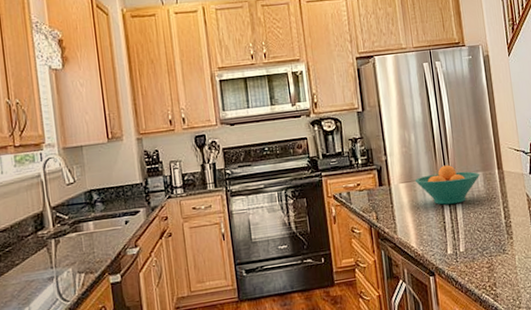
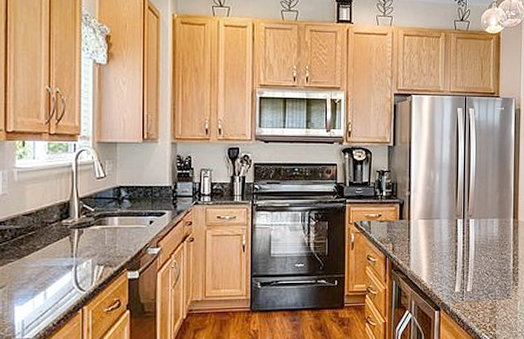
fruit bowl: present [415,164,480,205] -> none [434,208,496,246]

